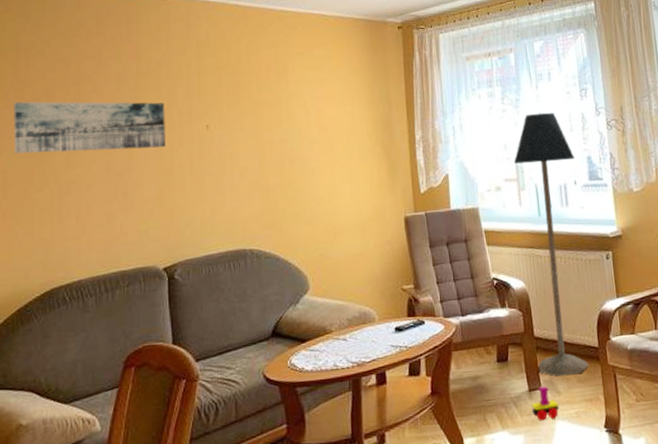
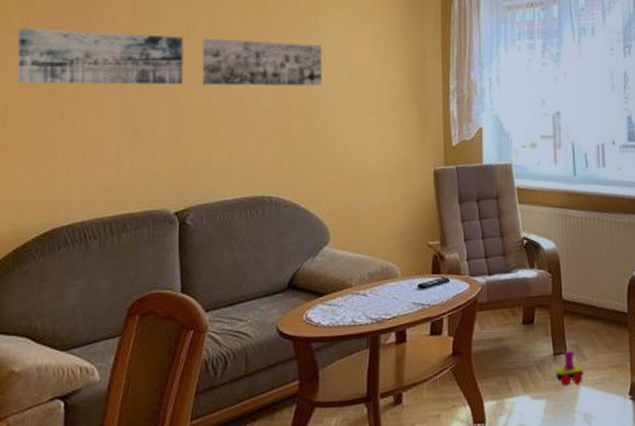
wall art: none [182,102,295,147] -> present [202,38,322,86]
floor lamp: present [513,112,589,377] -> none [551,68,617,341]

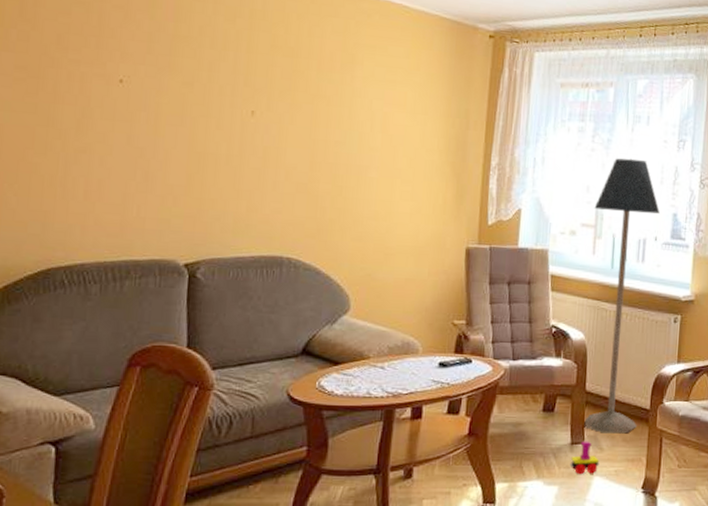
wall art: present [16,27,184,85] -> none [12,44,204,129]
wall art: present [202,38,322,86] -> none [222,80,357,146]
floor lamp: none [551,68,617,341] -> present [584,158,660,434]

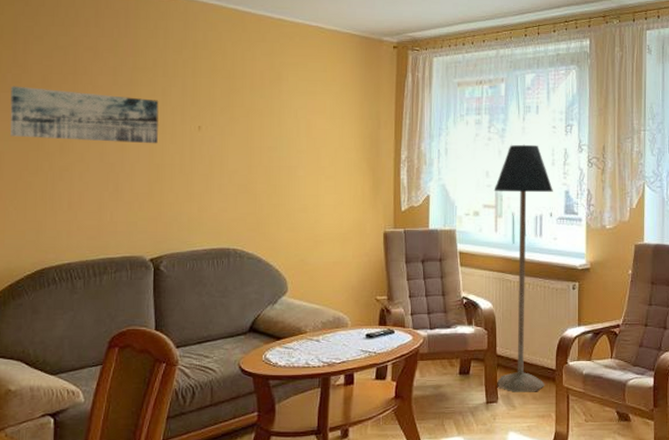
wall art: none [12,44,204,129] -> present [10,86,159,144]
toy train: present [569,441,600,475] -> none [486,400,513,431]

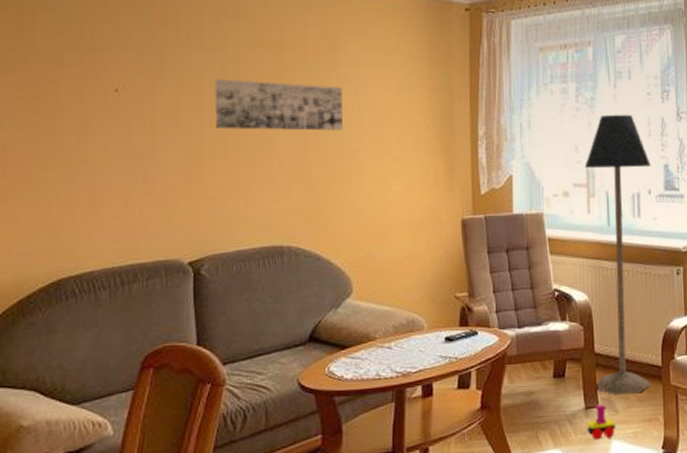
wall art: present [10,86,159,144] -> none [14,66,194,129]
wall art: none [175,102,284,150] -> present [215,78,343,131]
toy train: none [486,400,513,431] -> present [586,404,616,440]

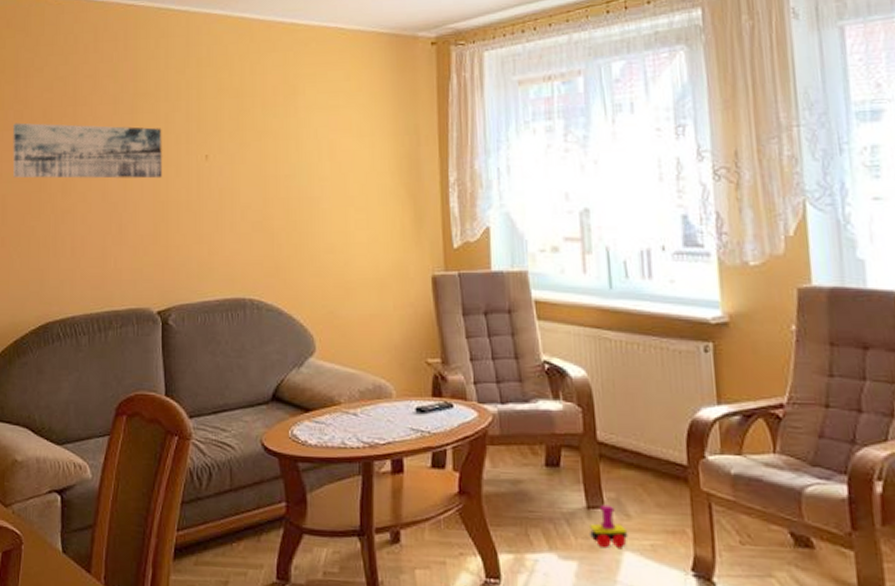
wall art: none [14,66,194,129] -> present [12,122,162,179]
wall art: present [215,78,343,131] -> none [180,128,303,179]
floor lamp: present [584,114,651,395] -> none [577,154,672,497]

